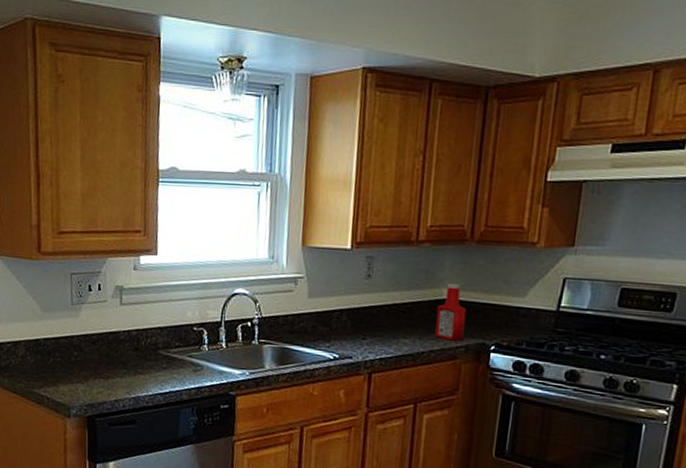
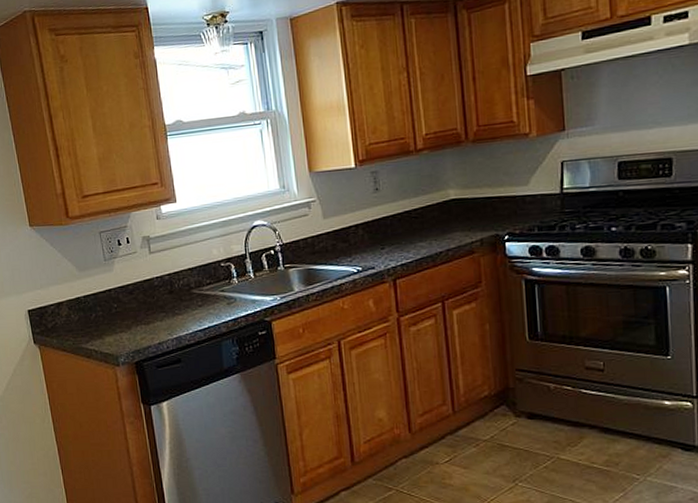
ketchup bottle: present [435,282,467,341] -> none [446,182,477,237]

